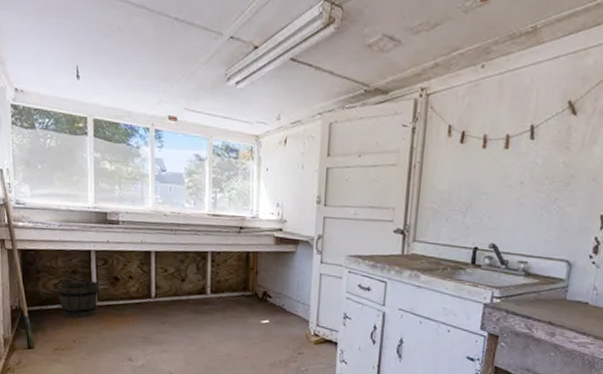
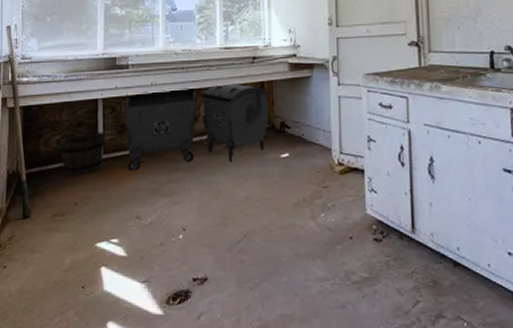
waste bin: none [113,248,255,322] -> present [121,82,271,171]

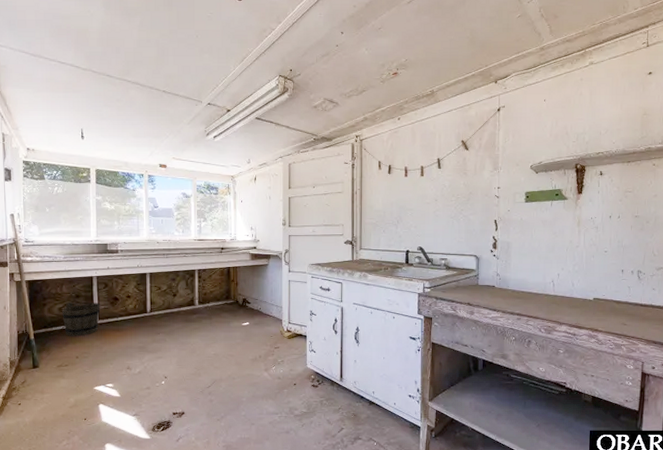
waste bin: present [121,82,271,171] -> none [113,267,235,333]

